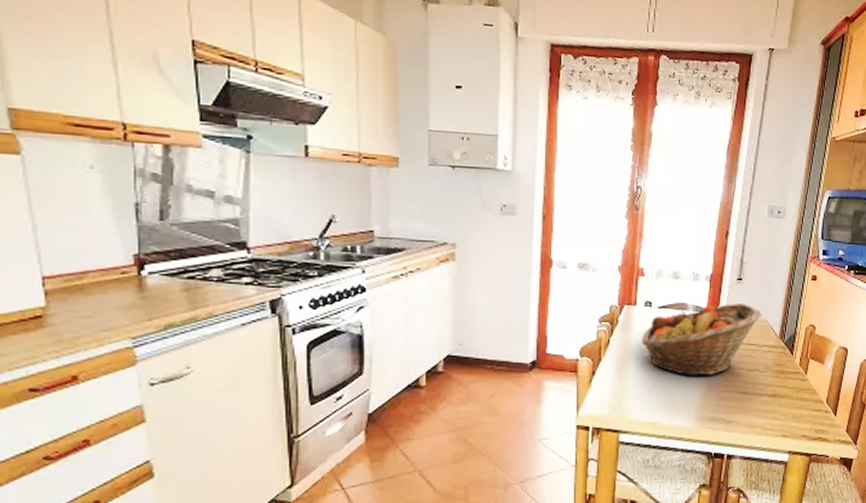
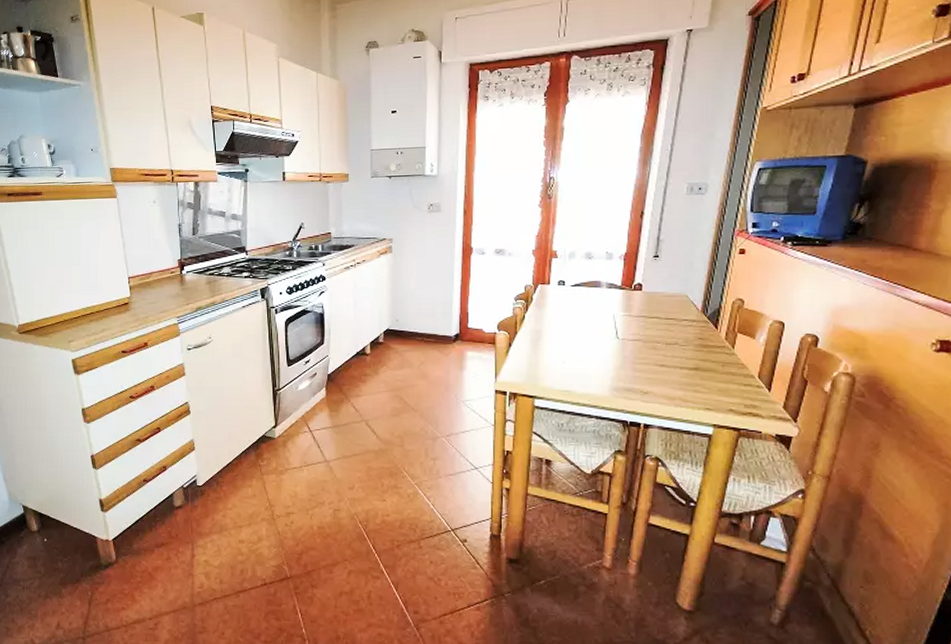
fruit basket: present [642,304,762,376] -> none [556,280,682,349]

